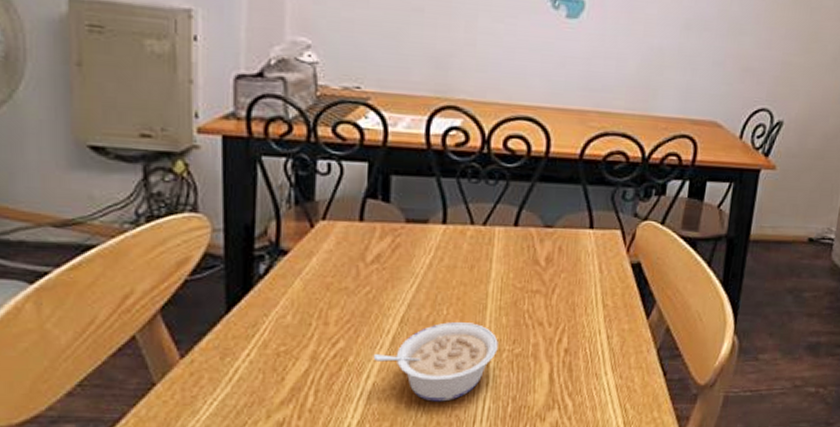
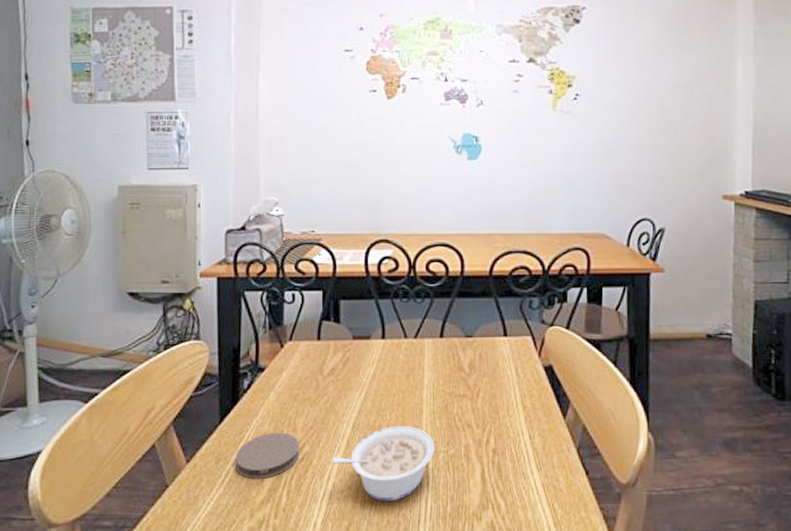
coaster: none [247,325,333,377] -> present [235,432,300,479]

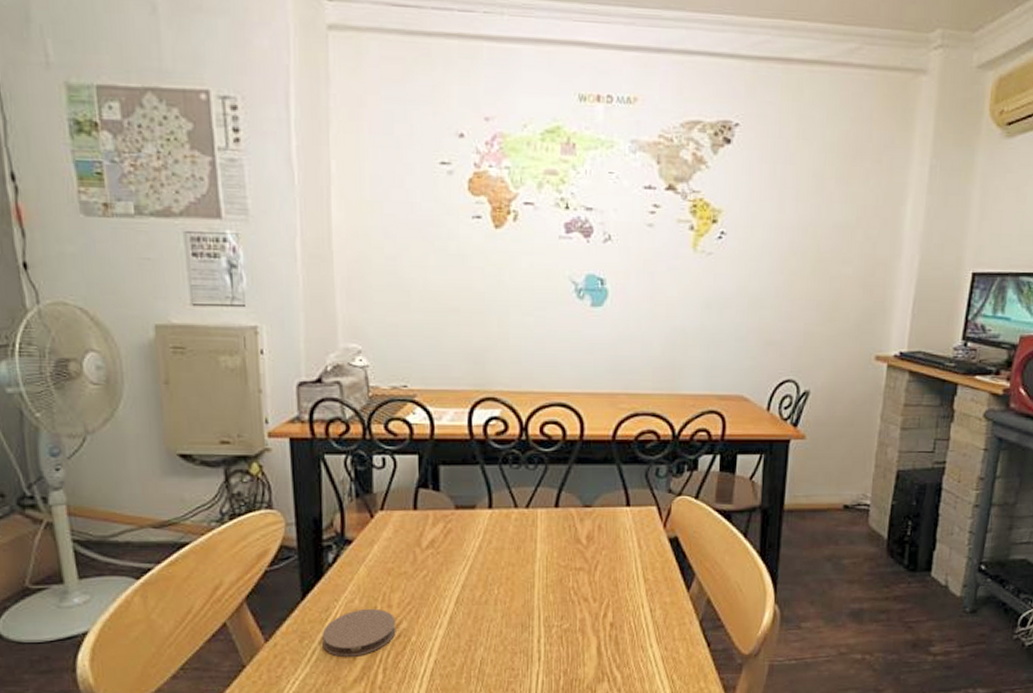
legume: present [332,426,435,501] -> none [433,601,547,677]

